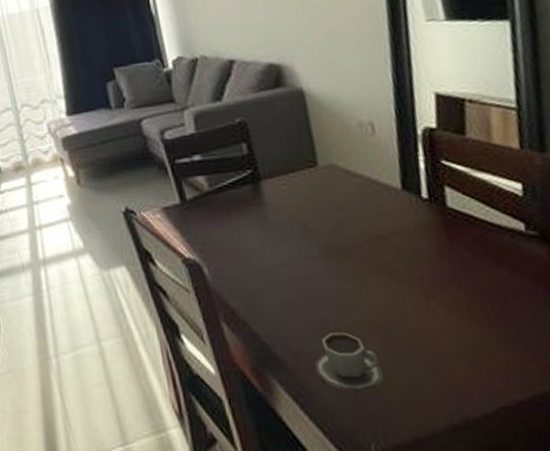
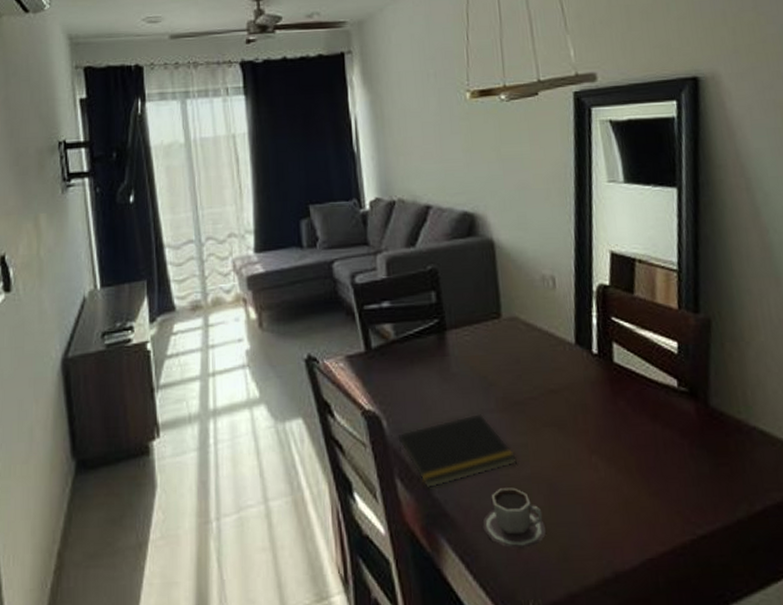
notepad: none [220,260,346,332] -> present [398,413,517,489]

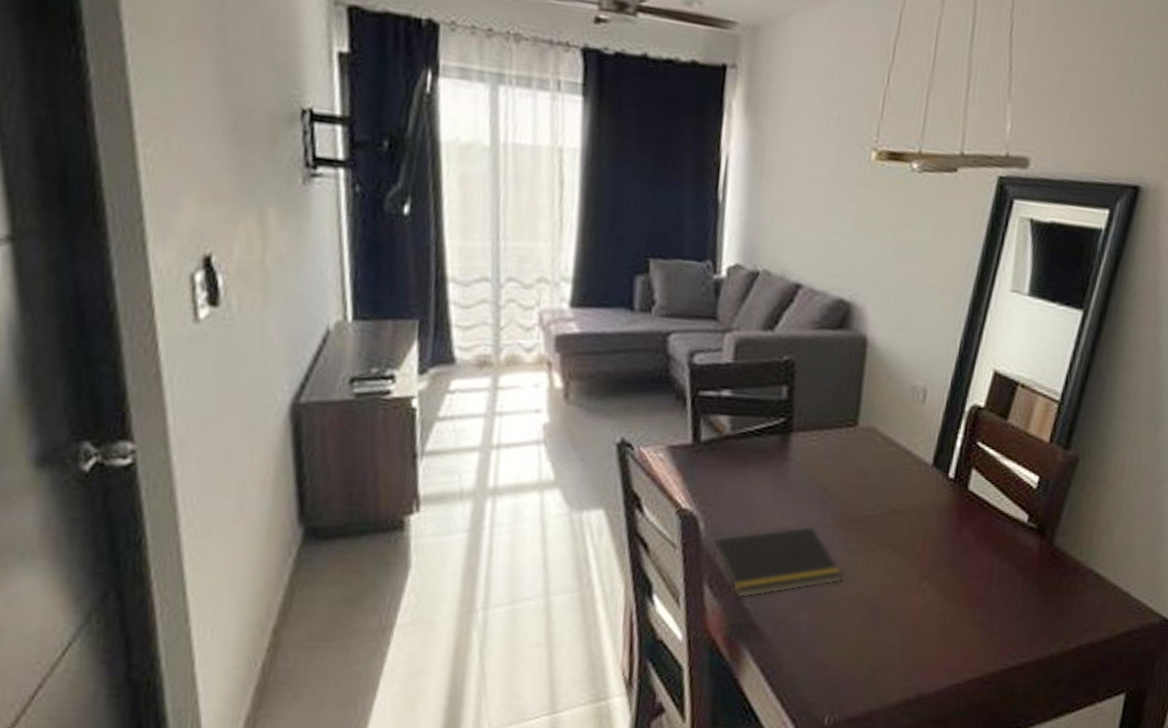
cup: present [482,487,547,549] -> none [791,605,858,666]

